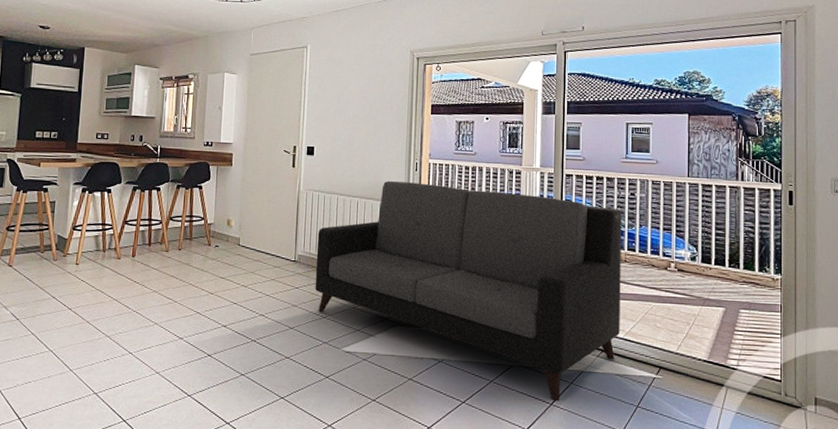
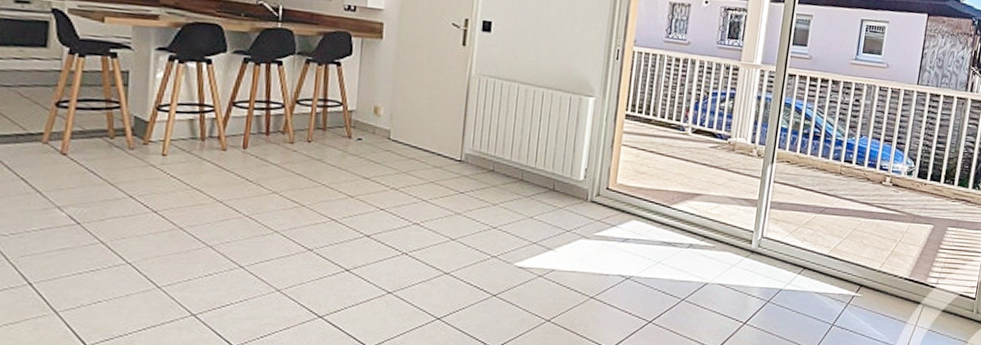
sofa: present [315,181,622,402] -> none [484,70,844,320]

